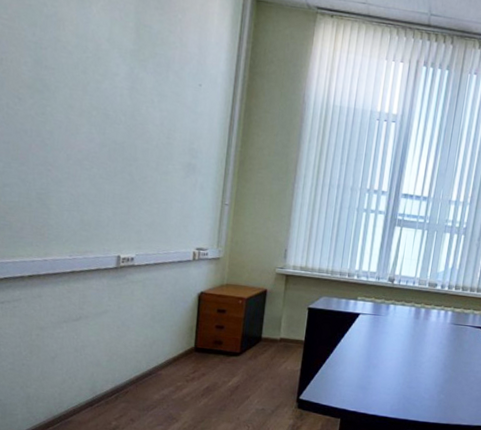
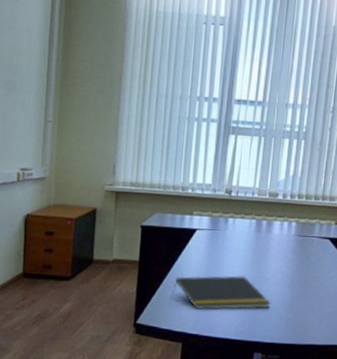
notepad: none [334,357,425,390] -> present [172,275,272,310]

